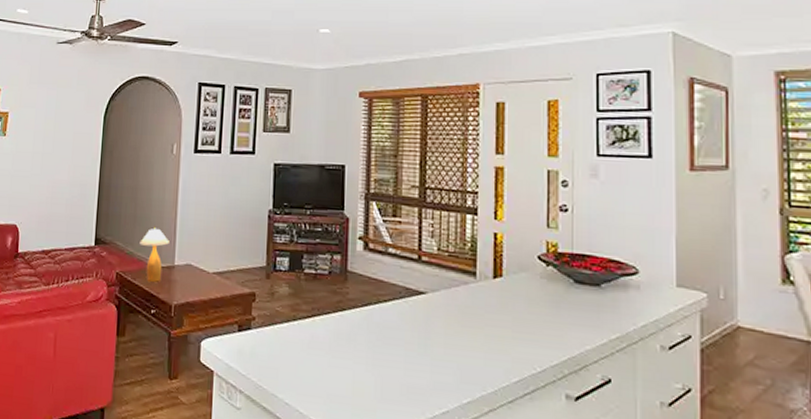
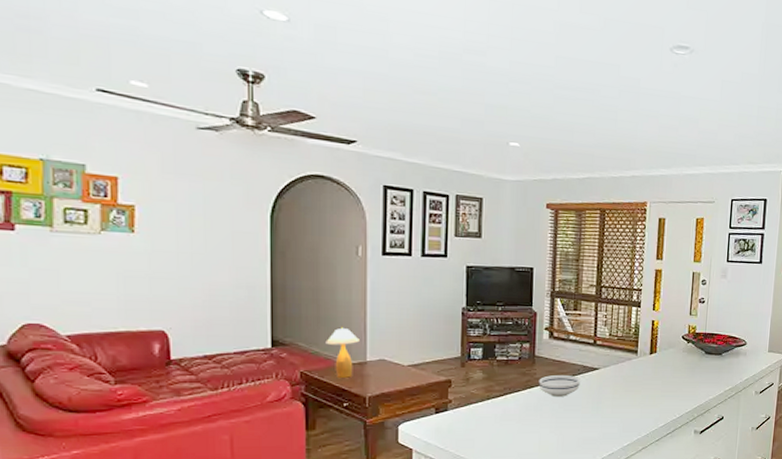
bowl: none [352,296,402,326] -> present [538,374,580,397]

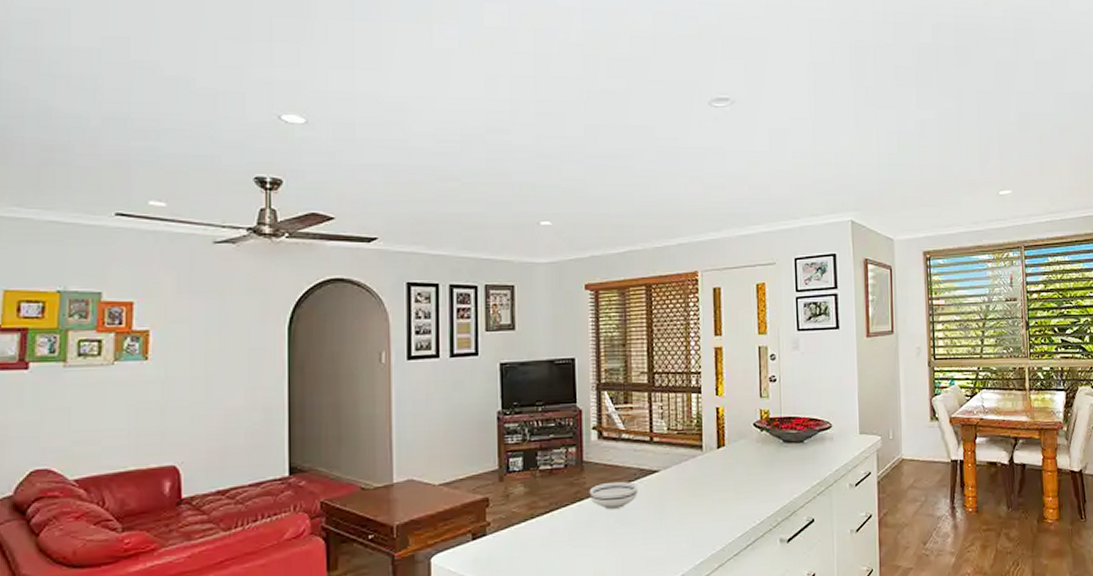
table lamp: present [326,326,360,379] -> none [348,444,385,507]

